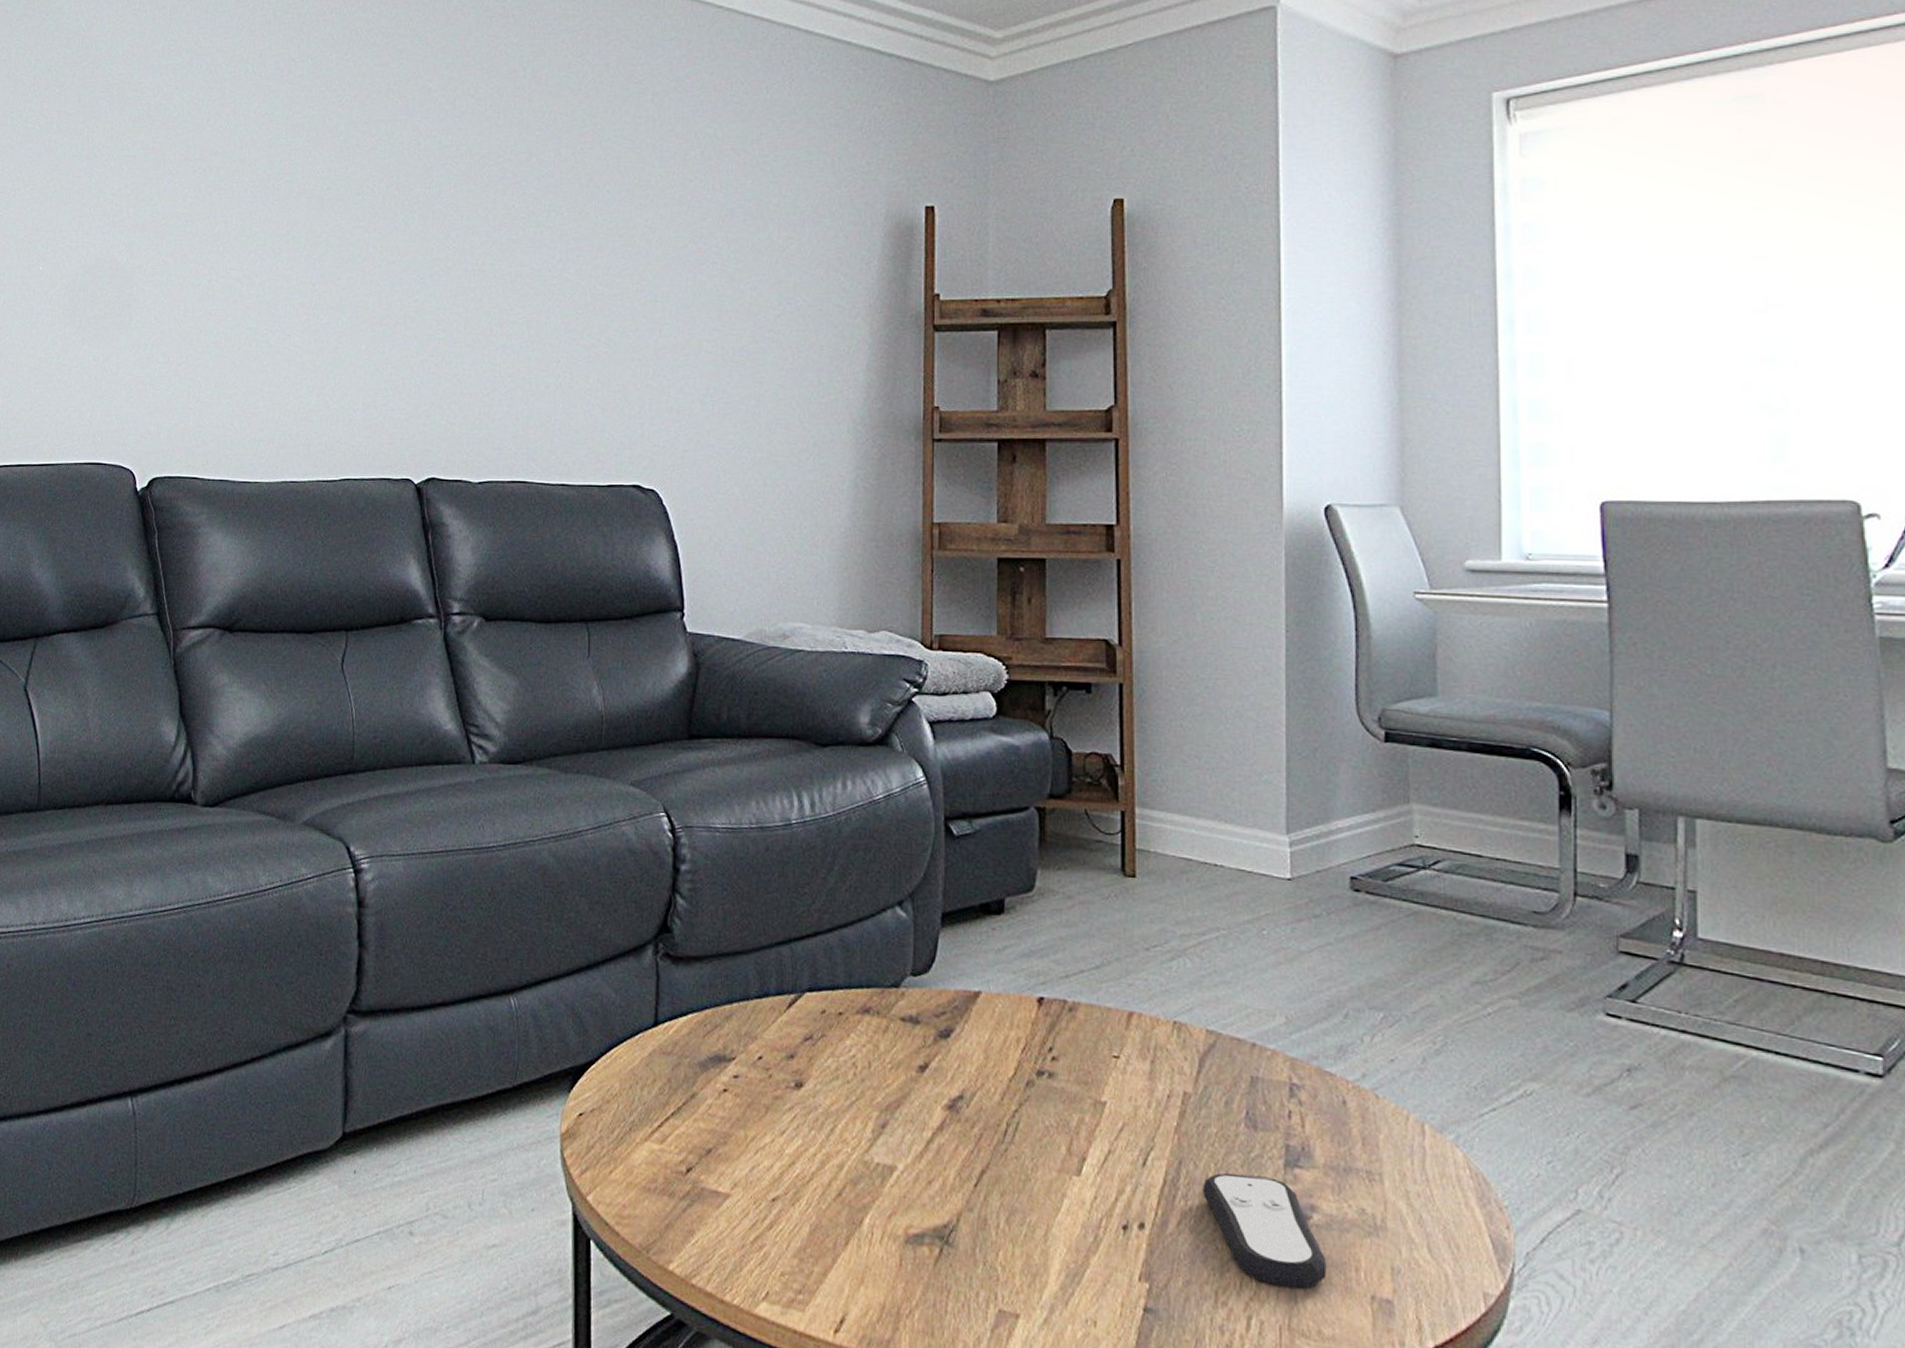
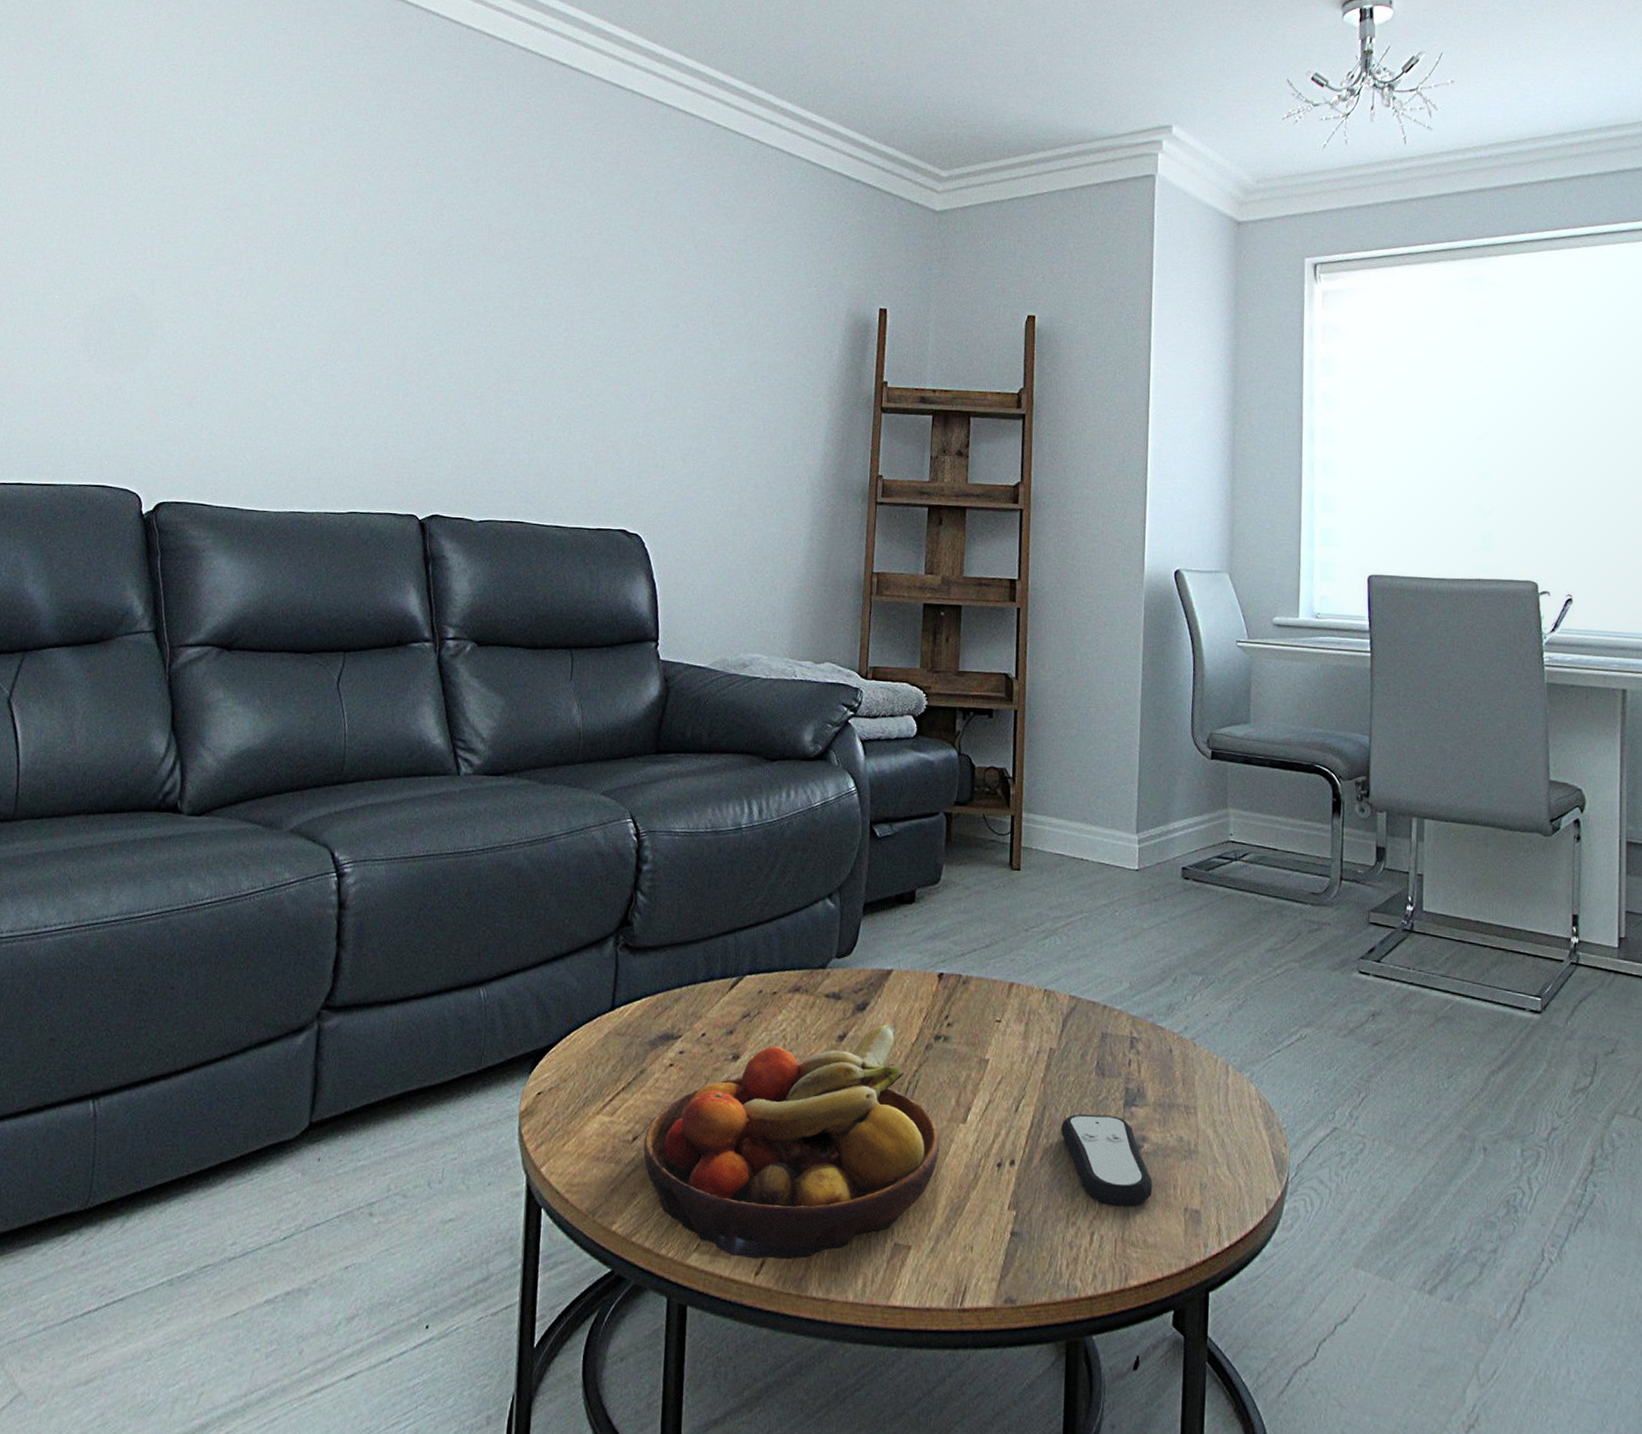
fruit bowl: none [699,1053,1049,1318] -> present [643,1023,940,1259]

